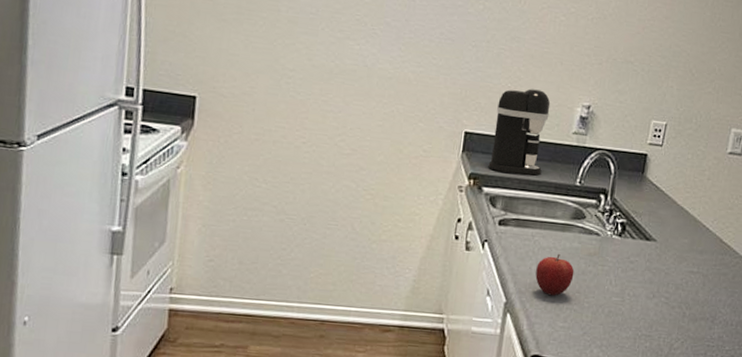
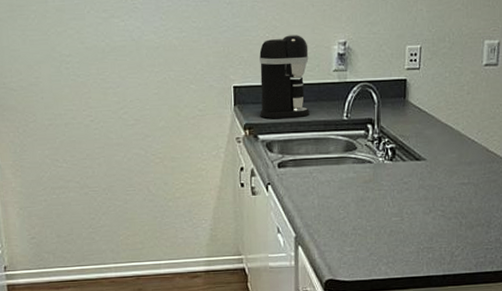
fruit: present [535,253,574,296] -> none [318,185,354,225]

